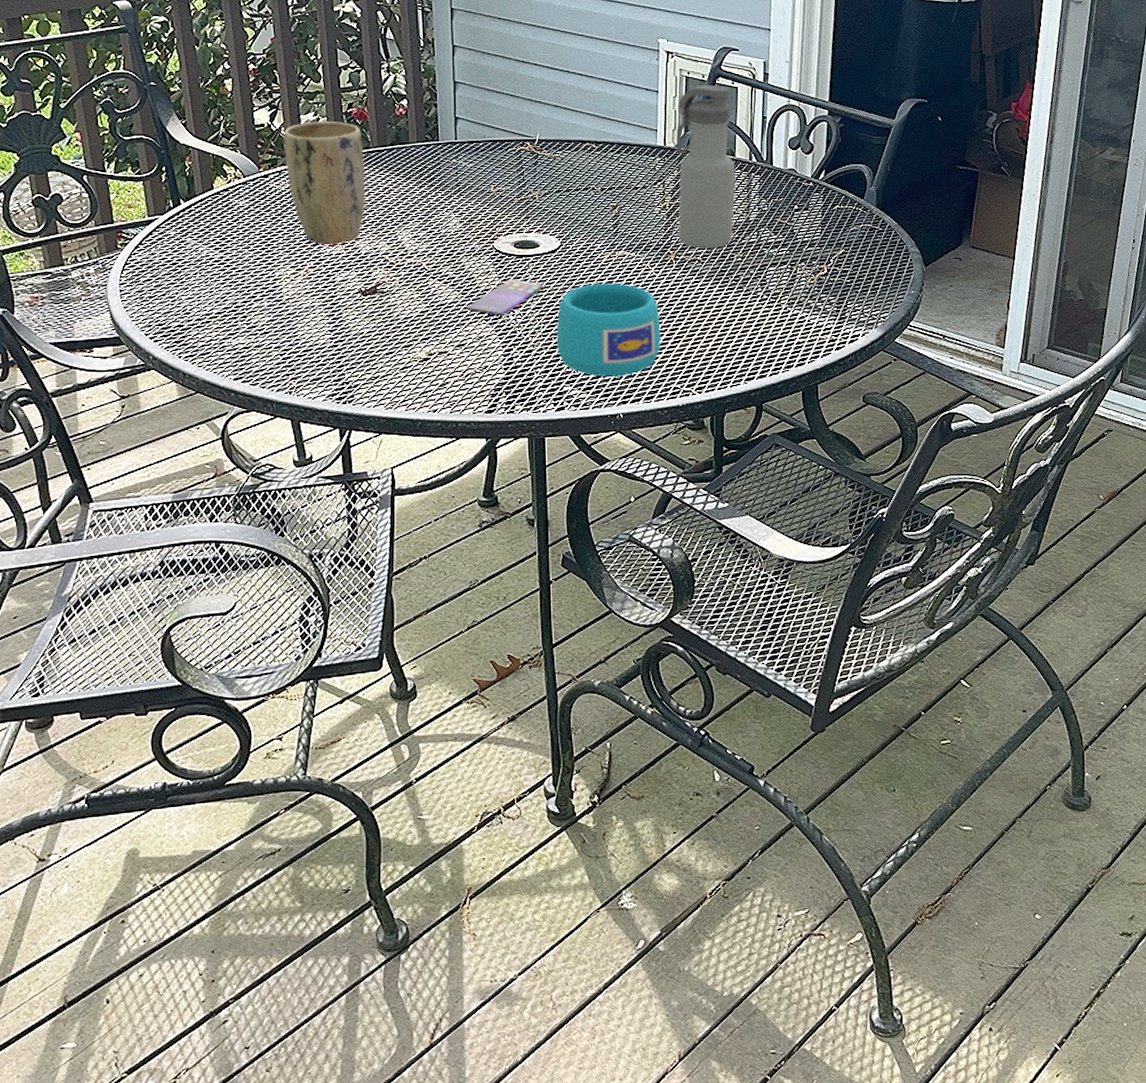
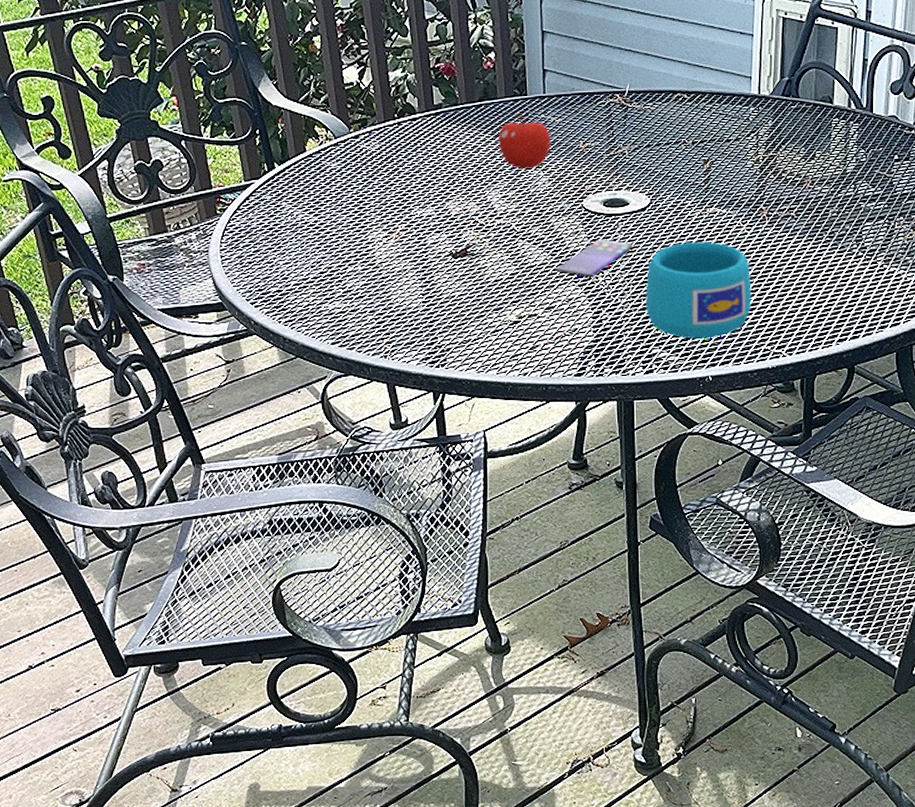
plant pot: present [284,121,366,245] -> none [373,78,455,207]
fruit: none [409,158,463,210] -> present [498,114,551,169]
water bottle: present [675,84,736,249] -> none [770,25,833,204]

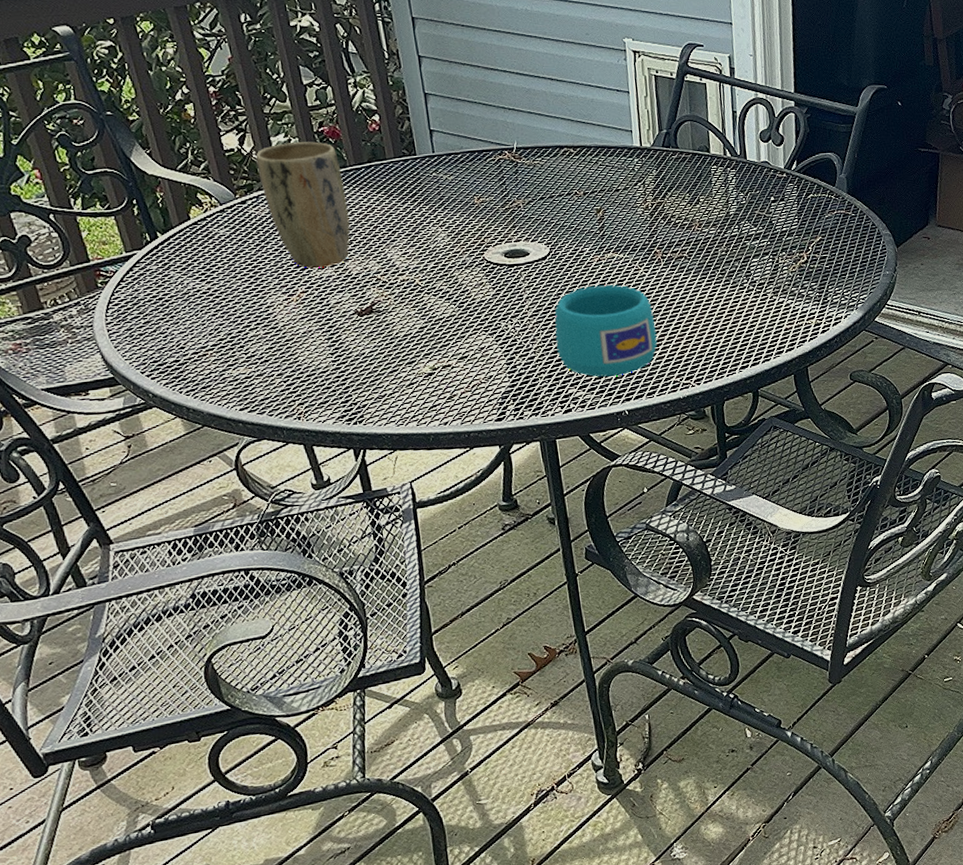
plant pot: none [373,78,455,207] -> present [255,141,350,269]
fruit: present [498,114,551,169] -> none [391,173,446,226]
smartphone: present [555,239,634,278] -> none [463,288,539,327]

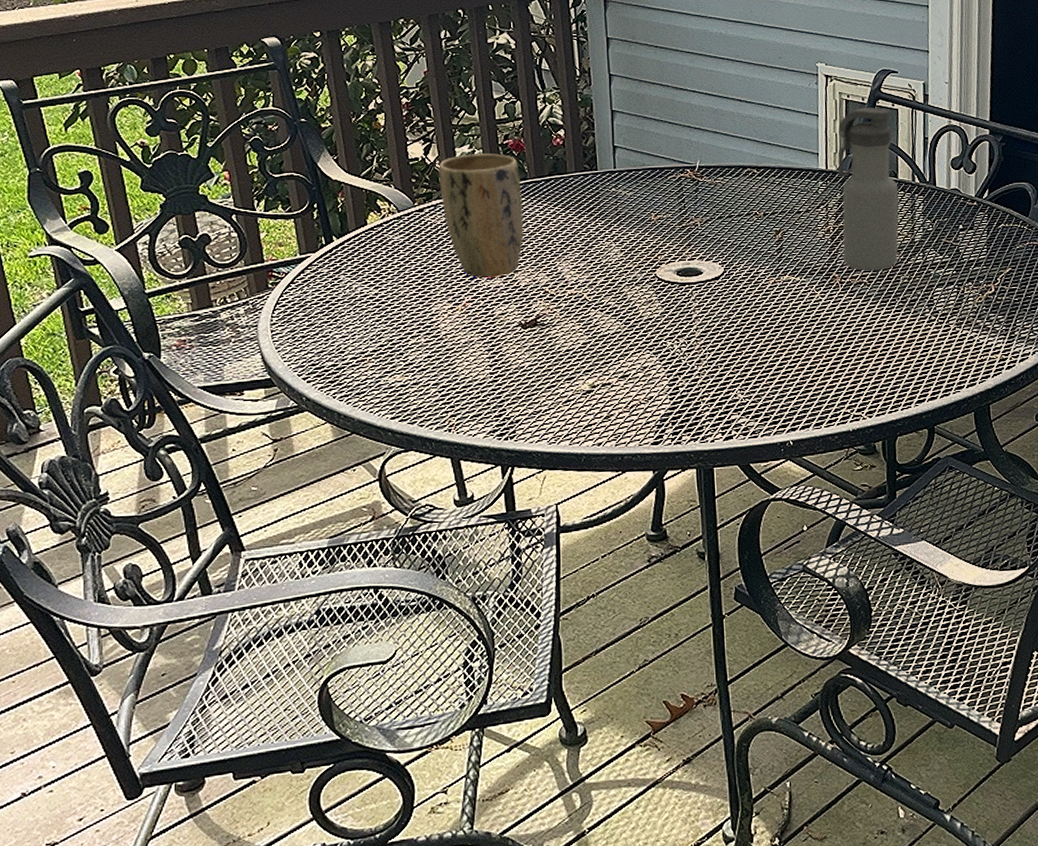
cup: present [554,285,658,377] -> none [722,308,830,404]
water bottle: none [649,82,715,246] -> present [837,107,899,271]

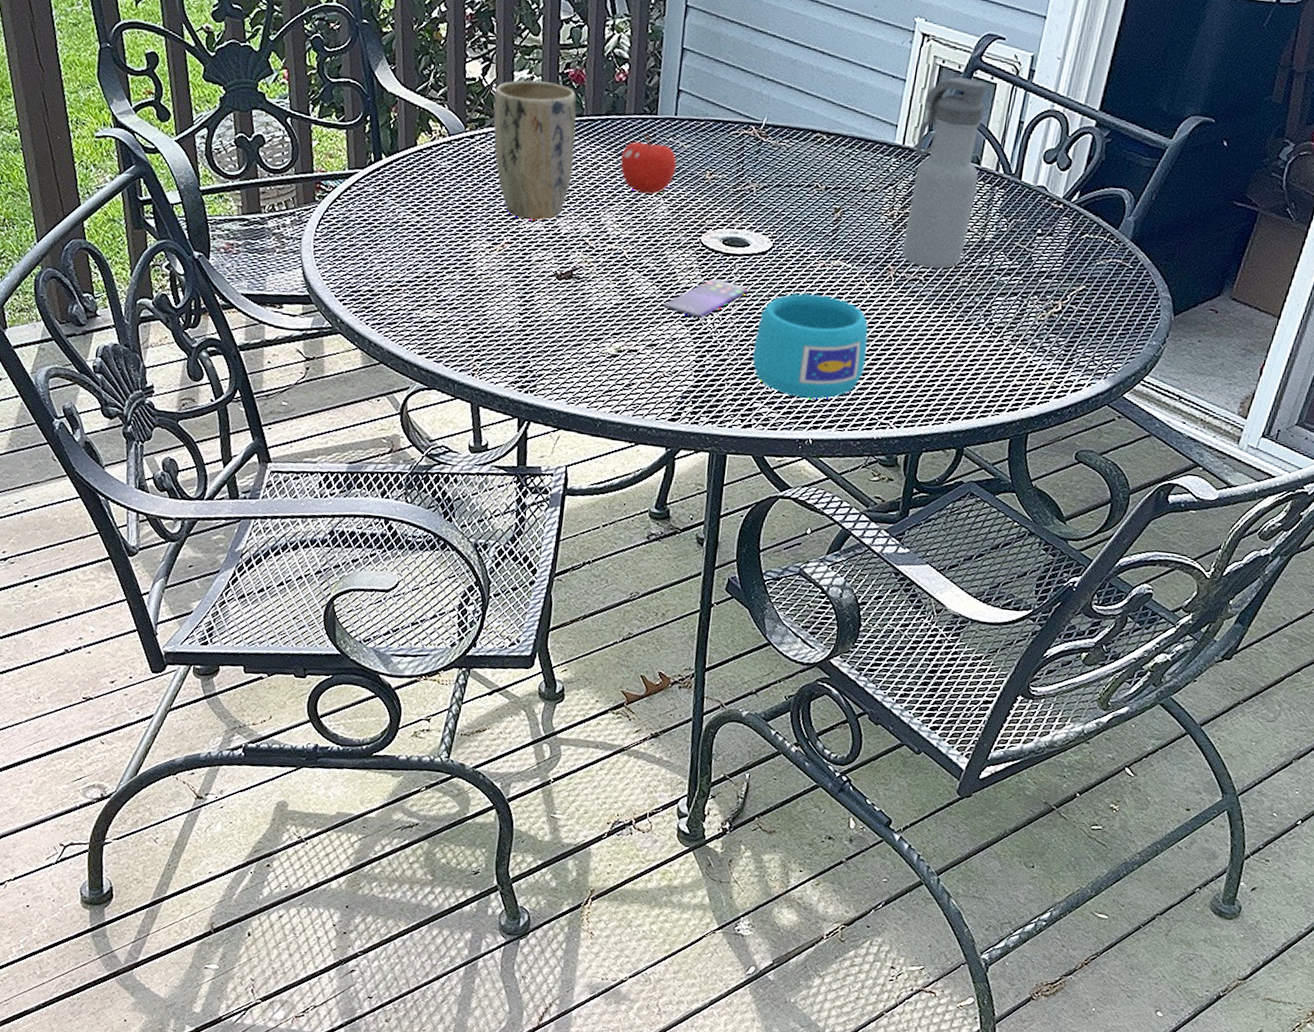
fruit: none [568,188,623,240] -> present [620,134,677,194]
smartphone: none [628,307,709,346] -> present [662,278,749,319]
cup: none [722,308,830,404] -> present [752,293,869,399]

